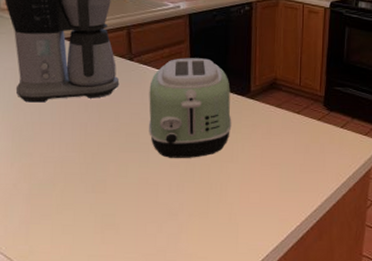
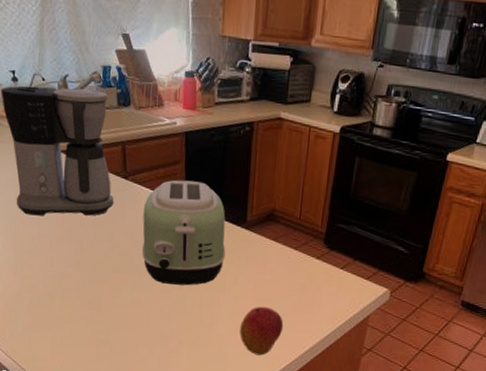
fruit: none [249,170,292,220] -> present [239,306,284,356]

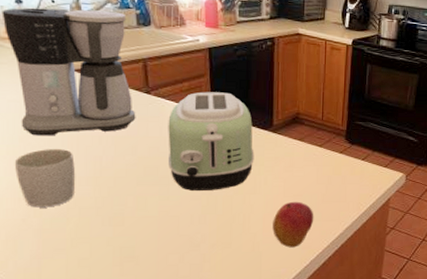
mug: none [10,228,61,285] -> present [14,149,76,208]

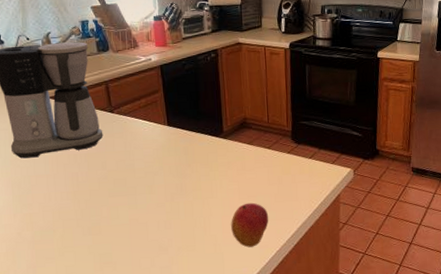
mug: present [14,149,76,208] -> none [8,168,58,222]
toaster: present [168,92,254,191] -> none [130,105,209,199]

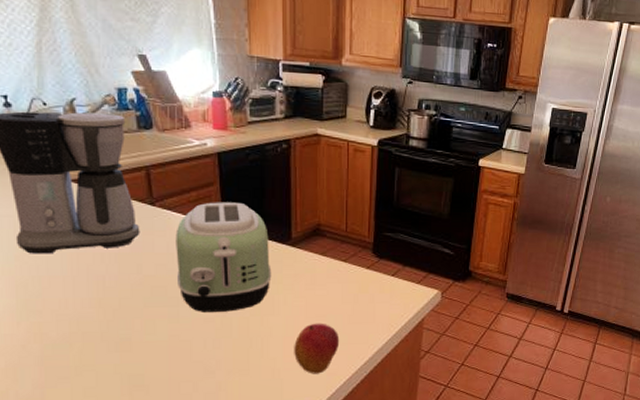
toaster: none [130,105,209,199] -> present [175,202,272,312]

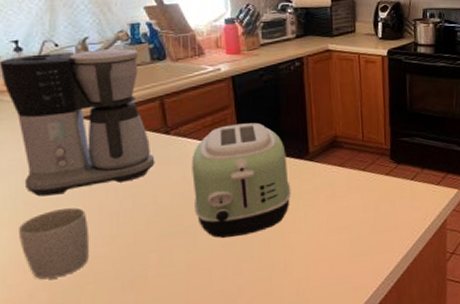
mug: none [10,268,78,333] -> present [18,207,90,280]
fruit: present [294,323,340,374] -> none [317,235,364,291]

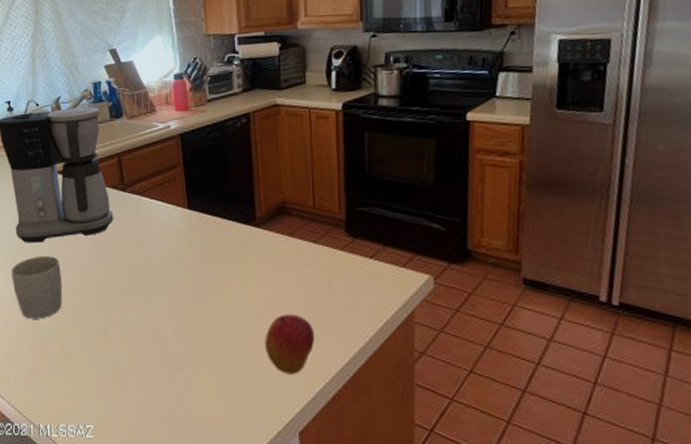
toaster: present [191,122,291,238] -> none [145,183,238,300]
fruit: none [317,235,364,291] -> present [265,314,315,375]

